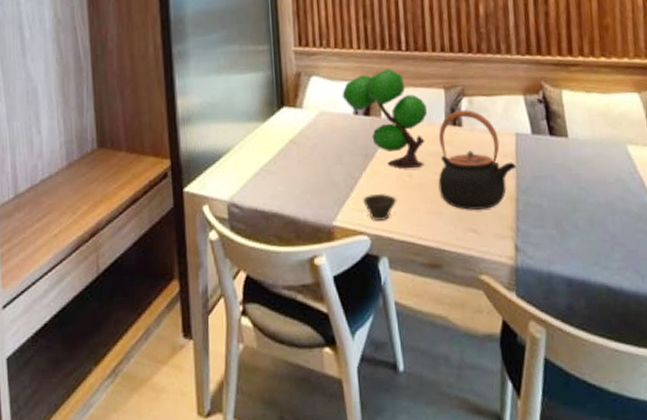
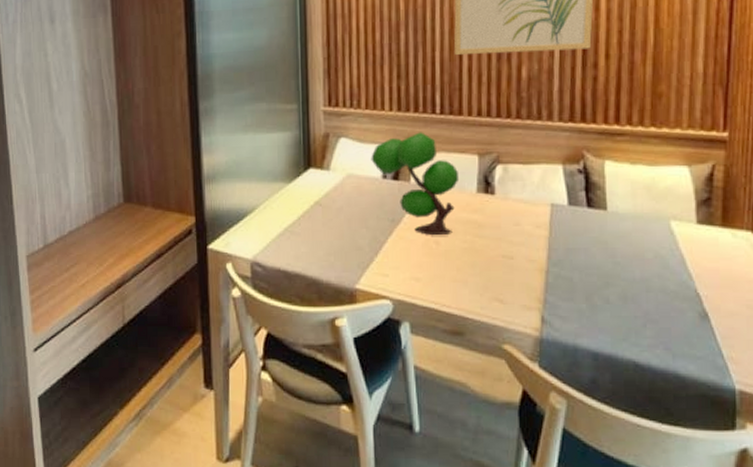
cup: present [363,193,397,221] -> none [387,258,422,286]
teapot: present [438,110,517,210] -> none [466,178,550,280]

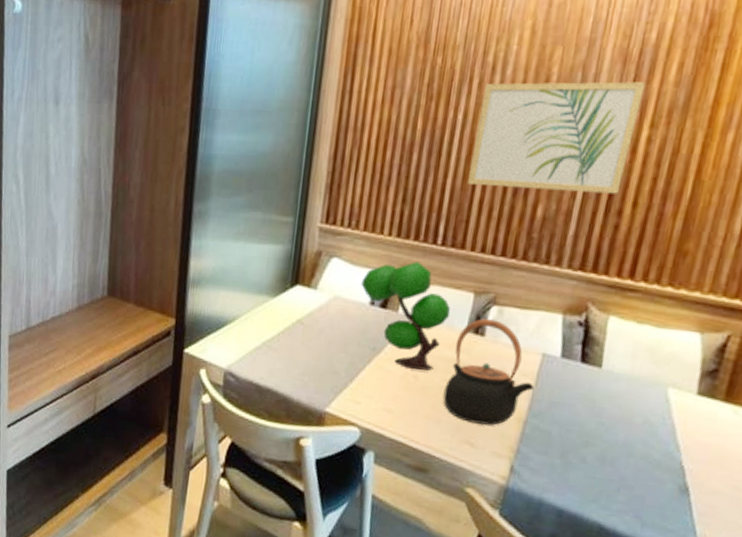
teapot: none [466,178,550,280] -> present [443,318,535,426]

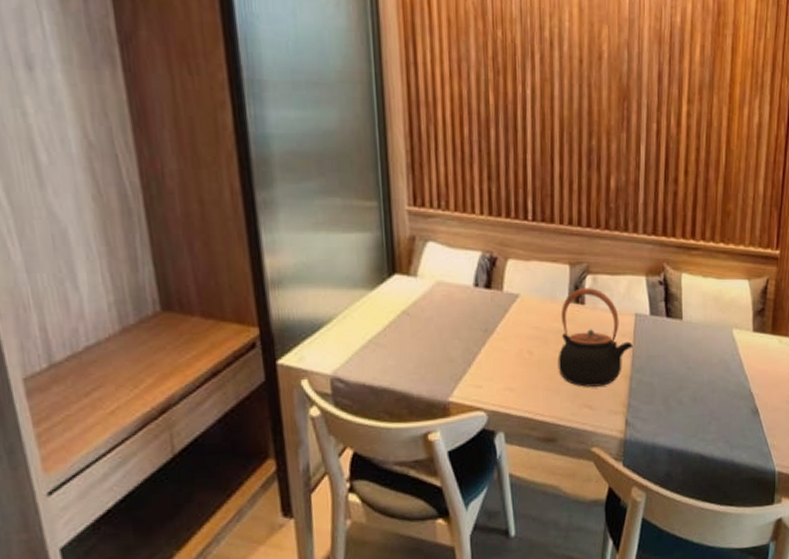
plant: present [361,261,451,371] -> none [461,239,552,345]
wall art: present [468,81,646,194] -> none [545,58,679,164]

